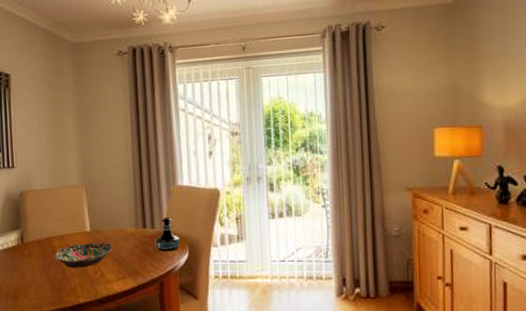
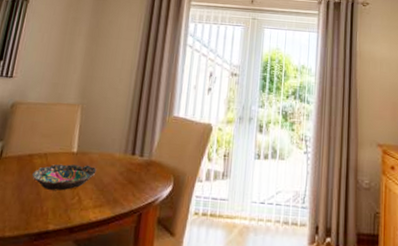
tequila bottle: present [154,217,181,252] -> none [140,146,167,182]

